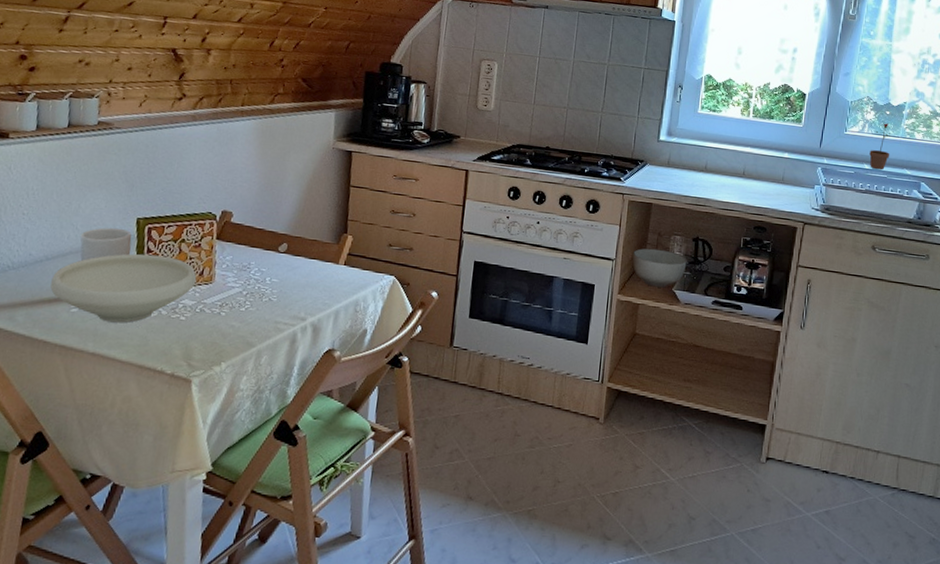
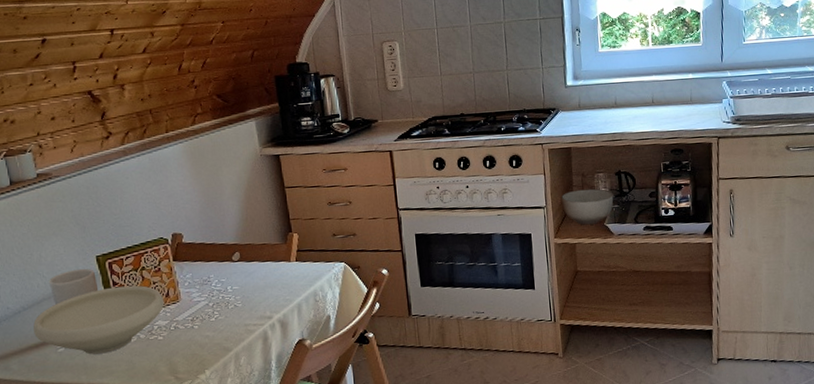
potted flower: present [869,123,891,170] -> none [770,25,791,73]

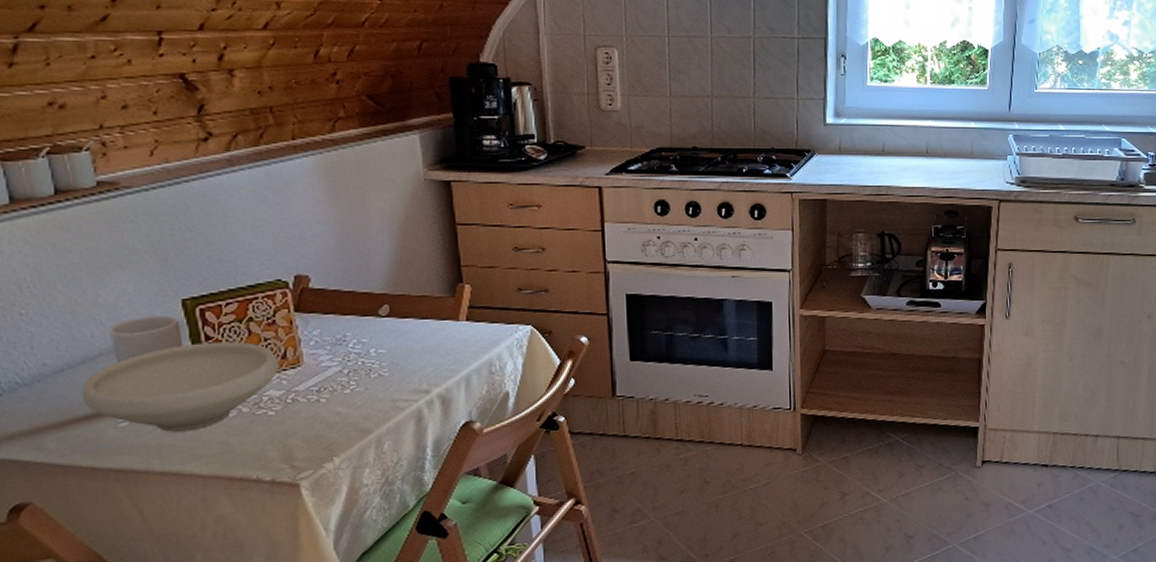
bowl: present [560,188,614,225] -> none [810,251,874,295]

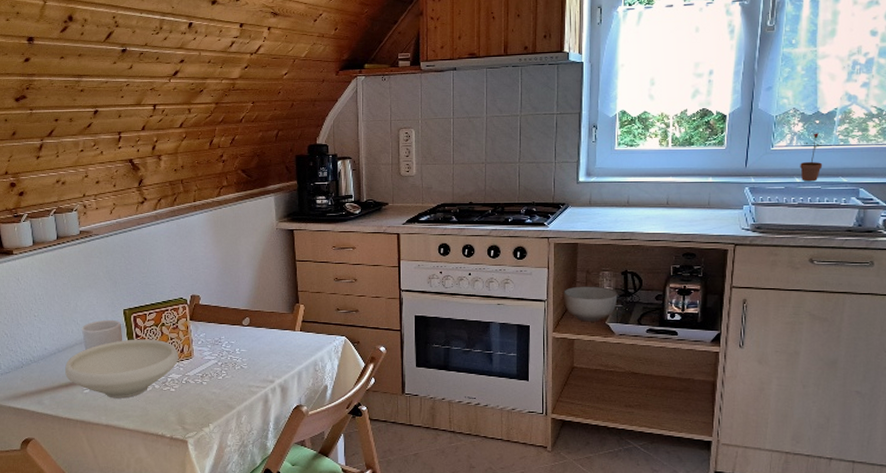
bowl: none [810,251,874,295] -> present [563,286,618,322]
potted flower: none [1064,75,1087,130] -> present [800,133,823,182]

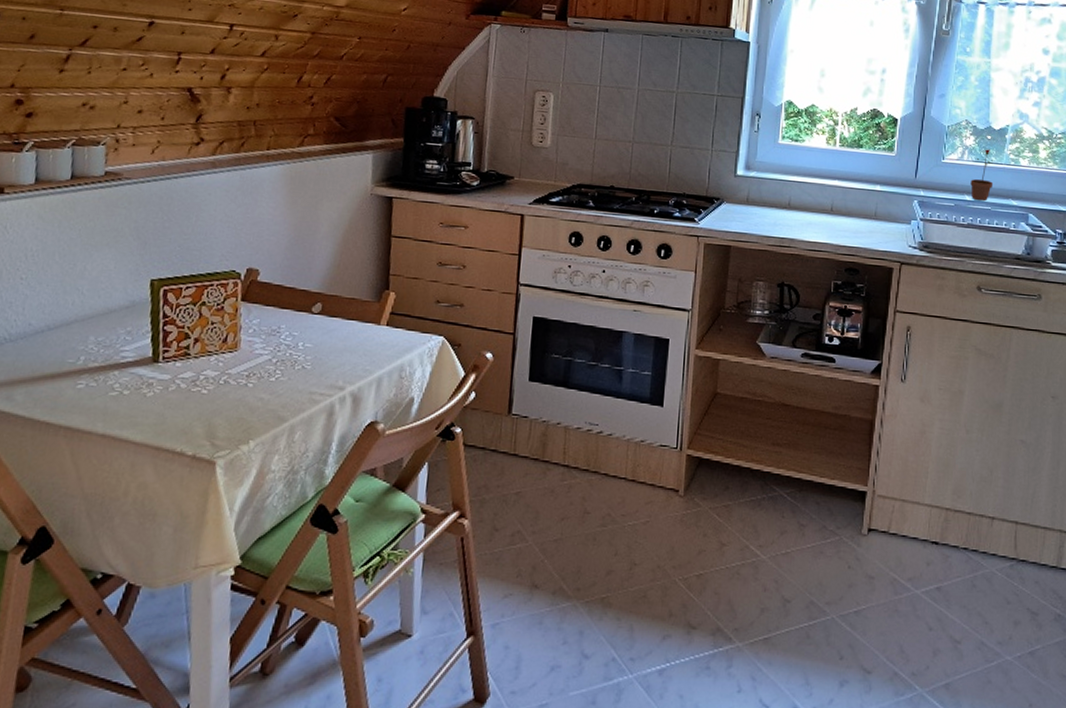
bowl: present [65,339,179,399] -> none [53,319,220,400]
mug: present [81,319,123,350] -> none [86,291,145,330]
bowl: present [563,286,618,322] -> none [710,296,772,341]

